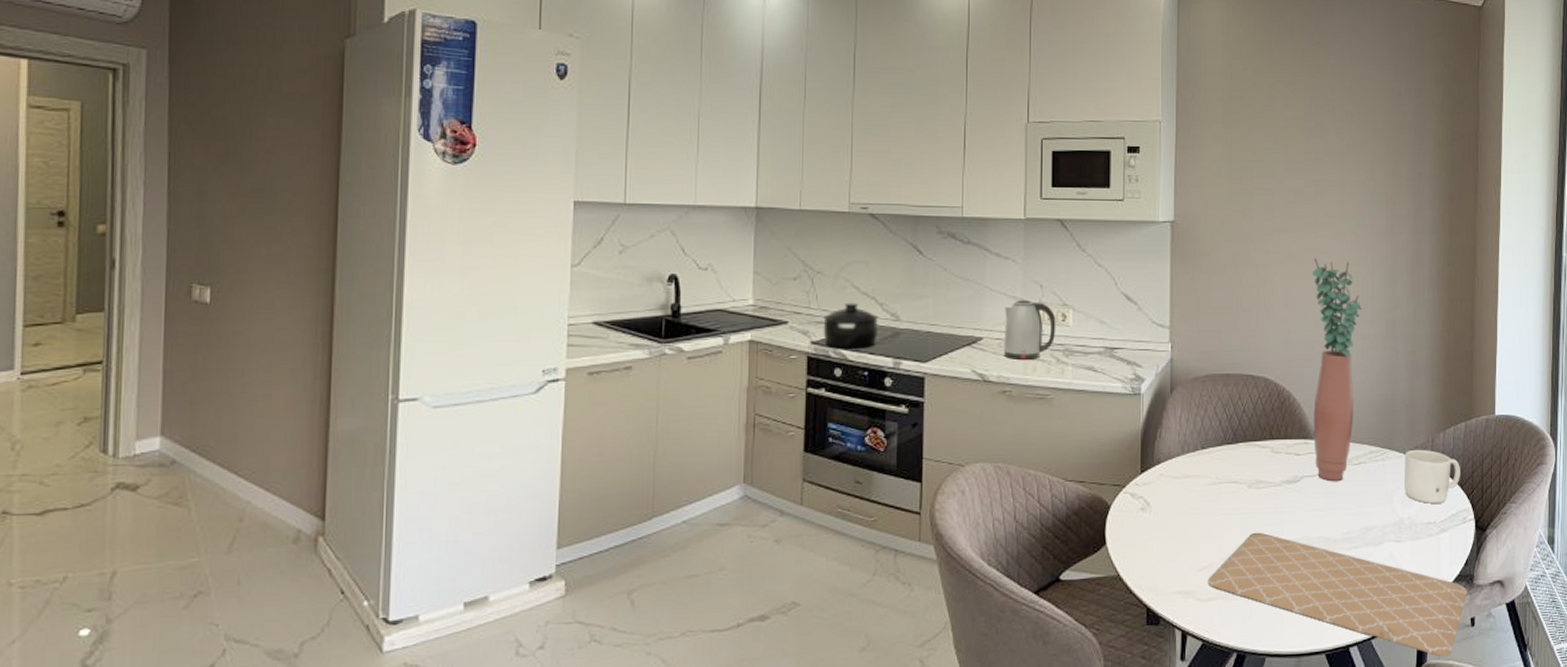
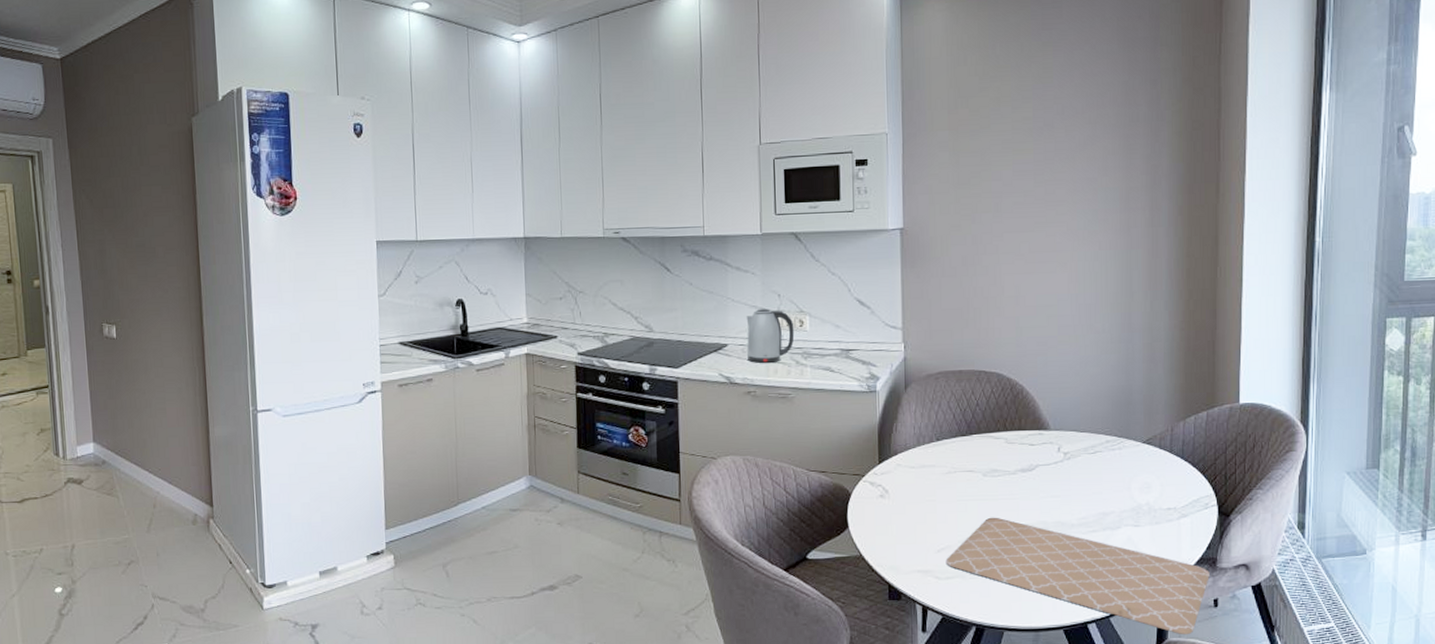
saucepan: present [823,302,878,349] -> none [587,317,635,358]
vase: present [1312,258,1362,482] -> none [1043,257,1096,470]
mug: present [1405,449,1460,504] -> none [1142,438,1202,490]

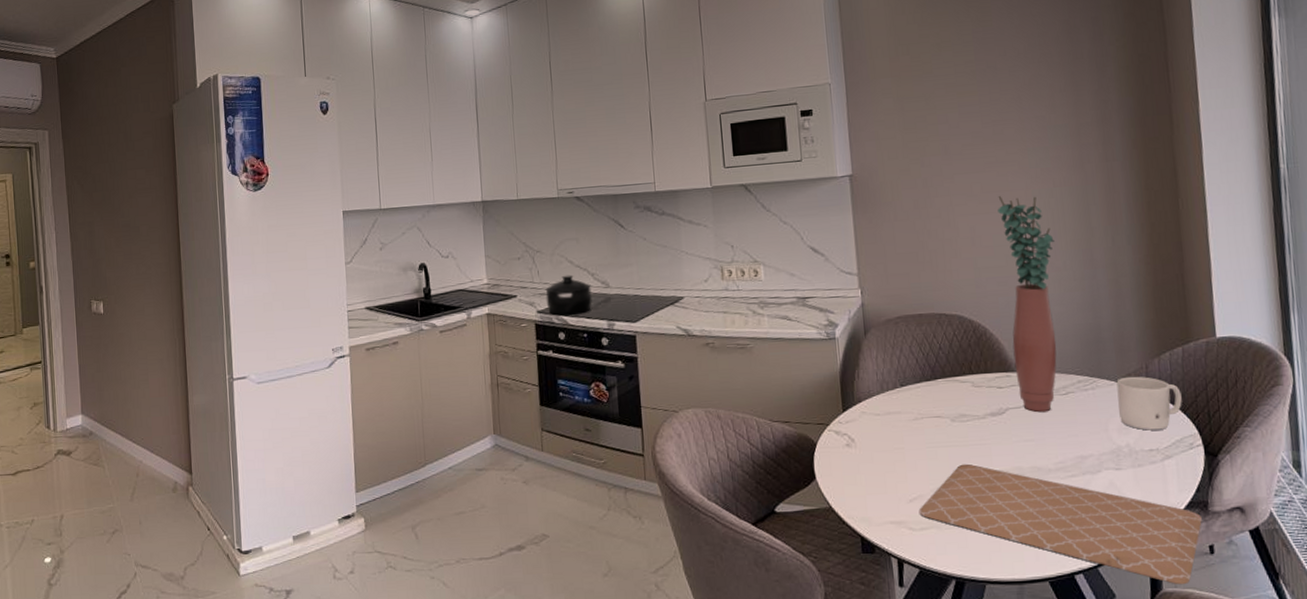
saucepan: none [587,317,635,358] -> present [545,274,592,316]
kettle: present [746,309,795,363] -> none [701,260,750,315]
vase: none [1043,257,1096,470] -> present [998,196,1057,413]
mug: none [1142,438,1202,490] -> present [1116,376,1182,431]

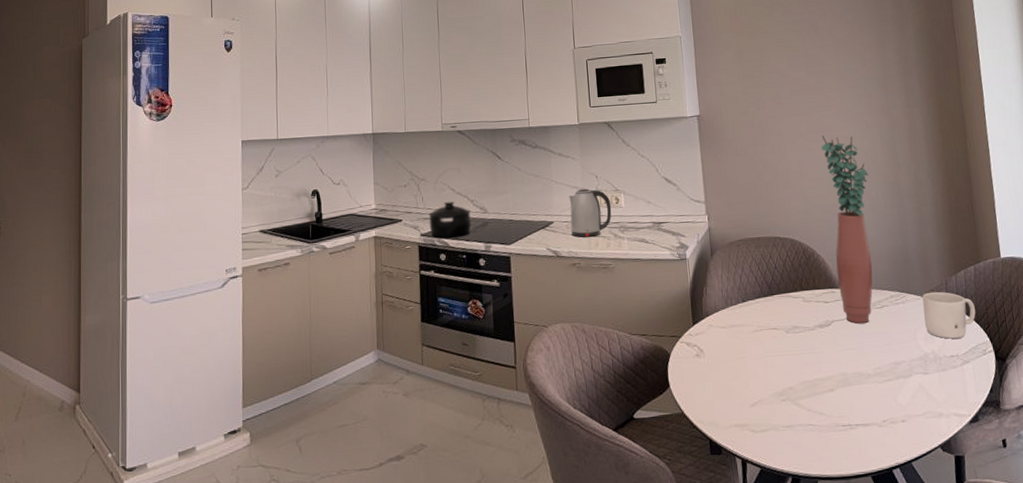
kettle: none [701,260,750,315] -> present [569,189,612,238]
placemat: present [918,463,1202,585] -> none [759,370,996,476]

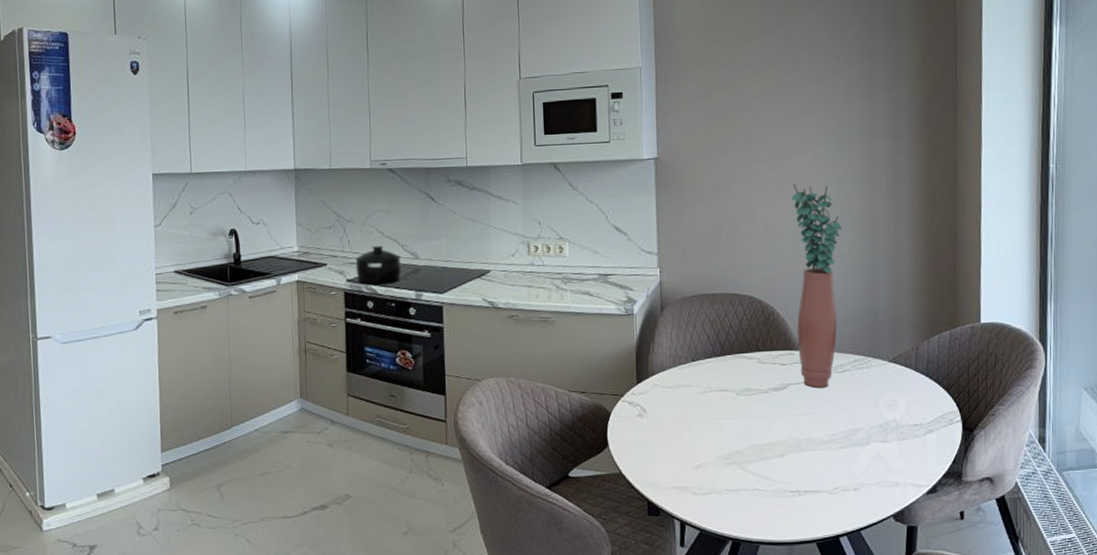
kettle: present [569,189,612,238] -> none [508,236,555,288]
mug: present [922,291,976,339] -> none [889,356,946,407]

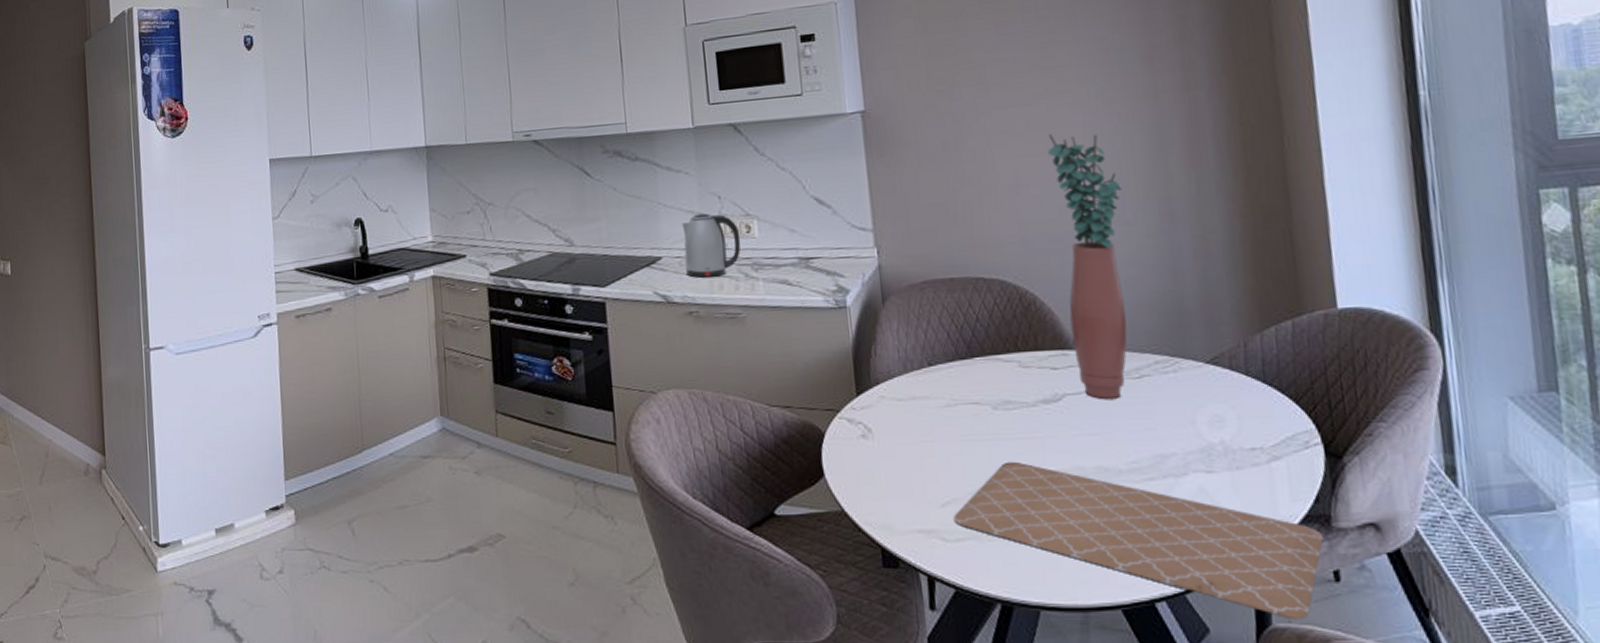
saucepan: present [355,245,401,285] -> none [499,231,554,279]
kettle: none [508,236,555,288] -> present [682,213,741,278]
placemat: none [702,434,955,547] -> present [953,461,1323,620]

